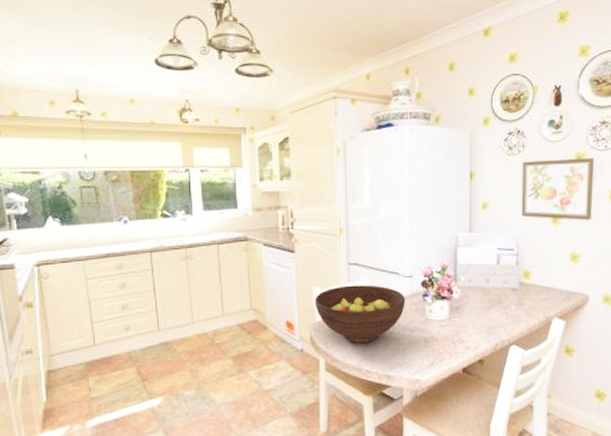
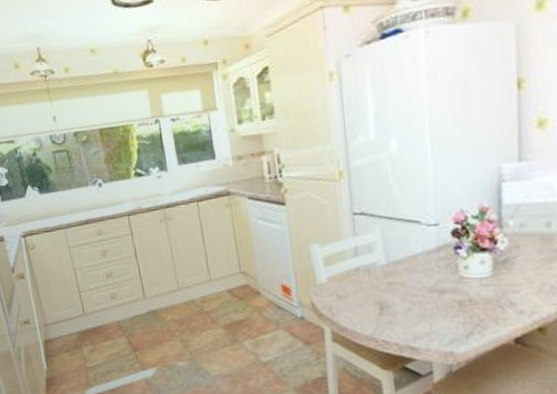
fruit bowl: present [314,285,405,343] -> none [313,238,431,309]

